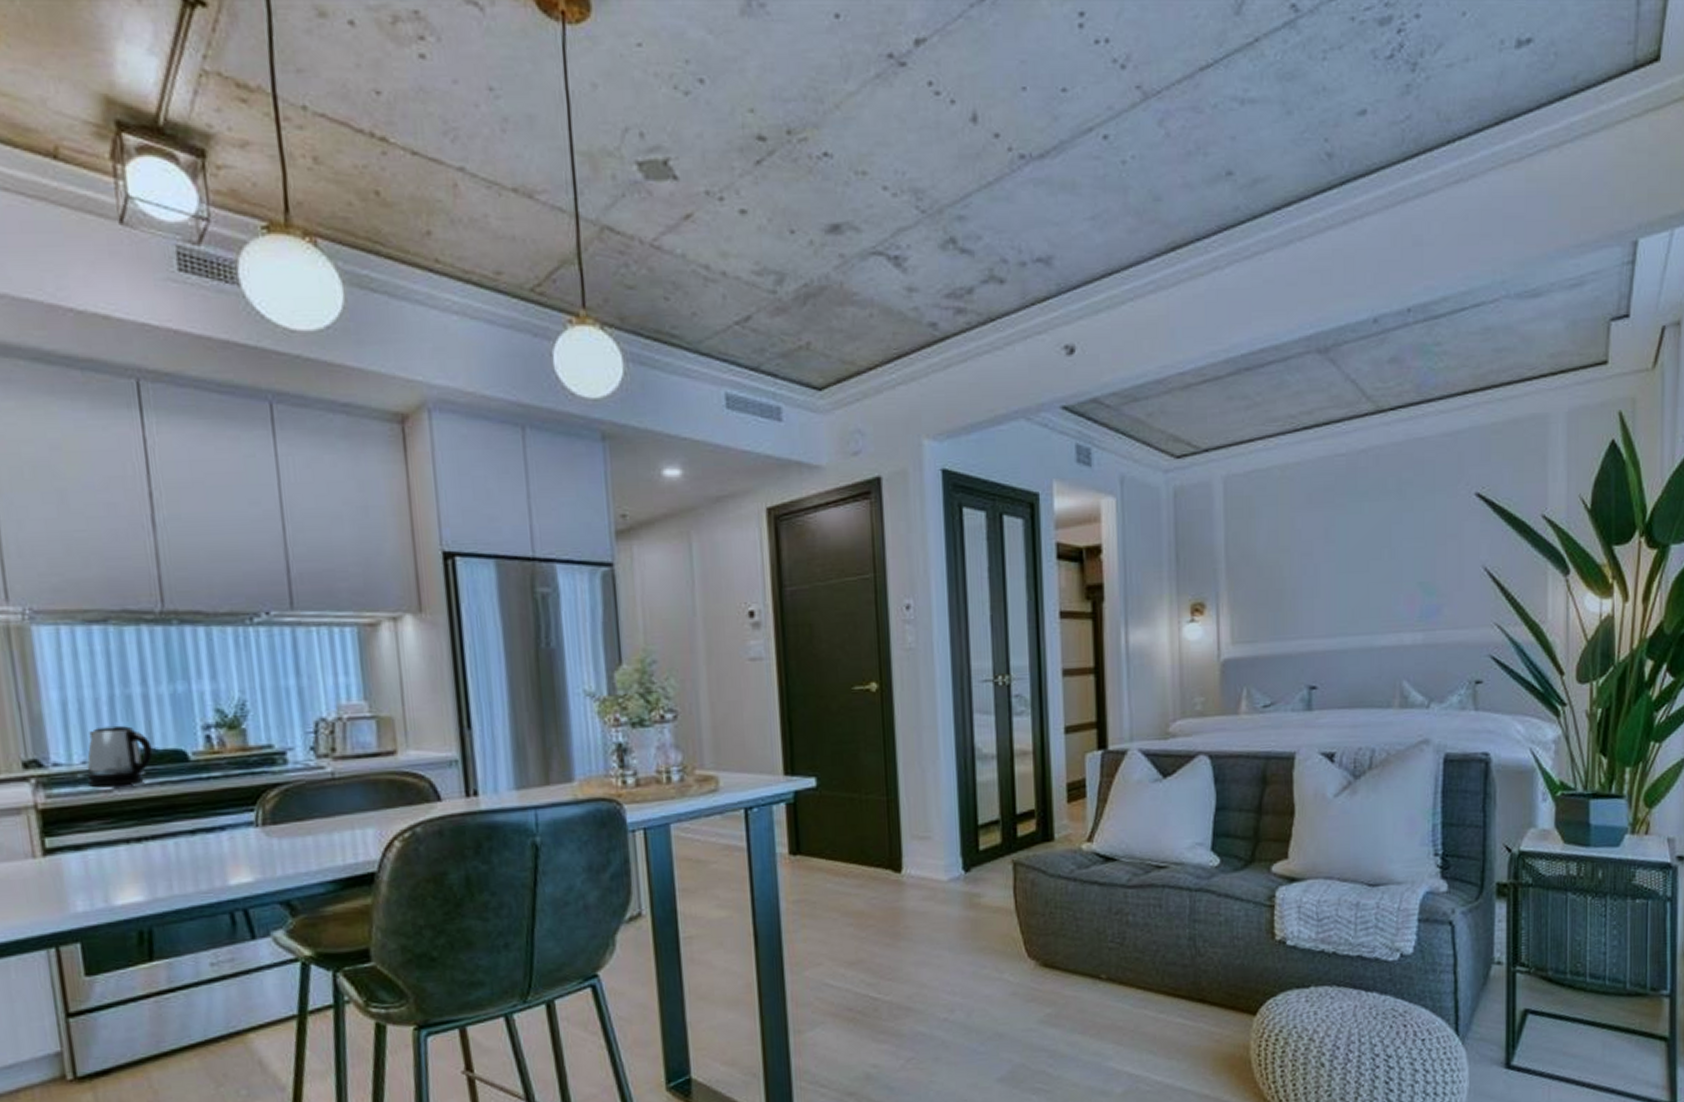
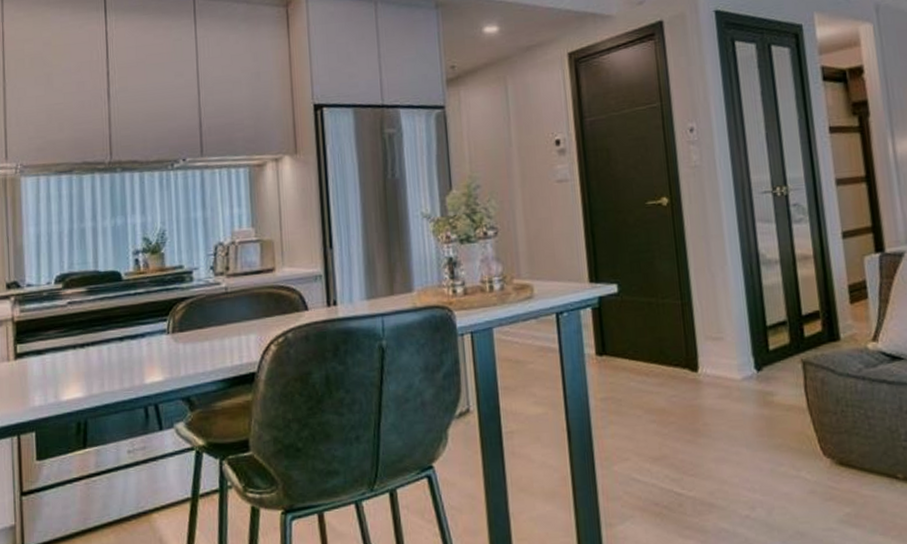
kettle: present [87,725,153,787] -> none [49,252,97,303]

